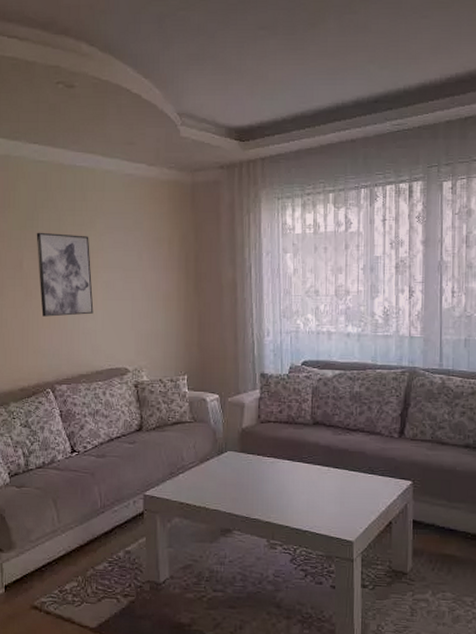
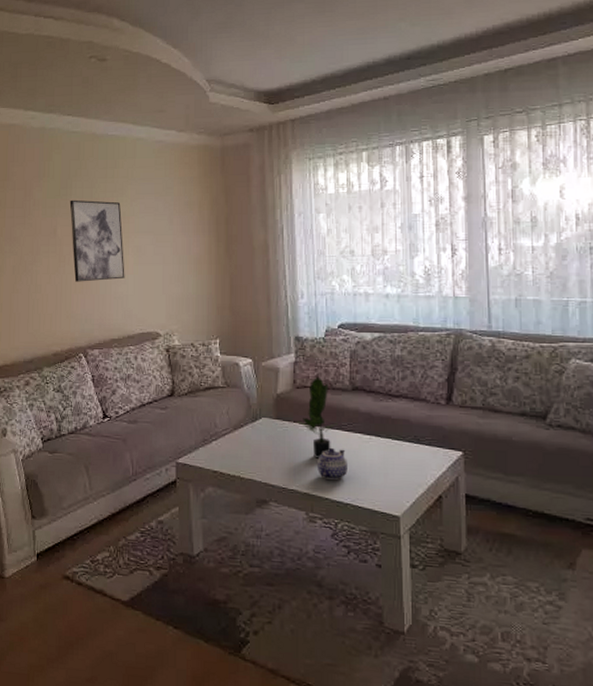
potted plant: none [261,411,299,489] -> present [297,376,338,459]
teapot: none [279,478,307,510] -> present [317,447,347,481]

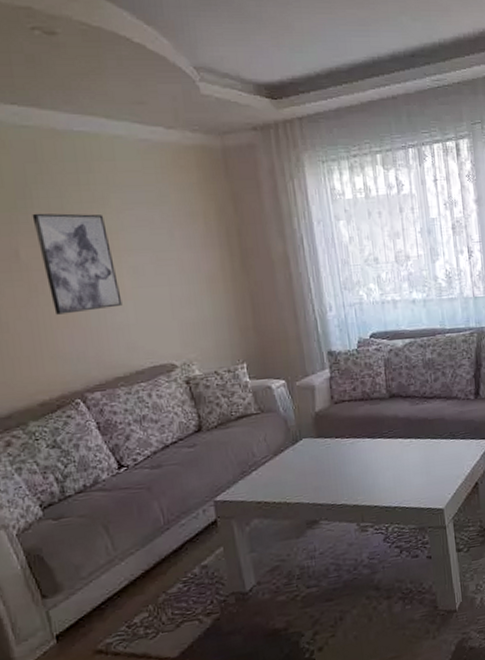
potted plant: present [297,376,338,459] -> none [339,389,379,470]
teapot: present [317,447,347,481] -> none [363,456,393,489]

